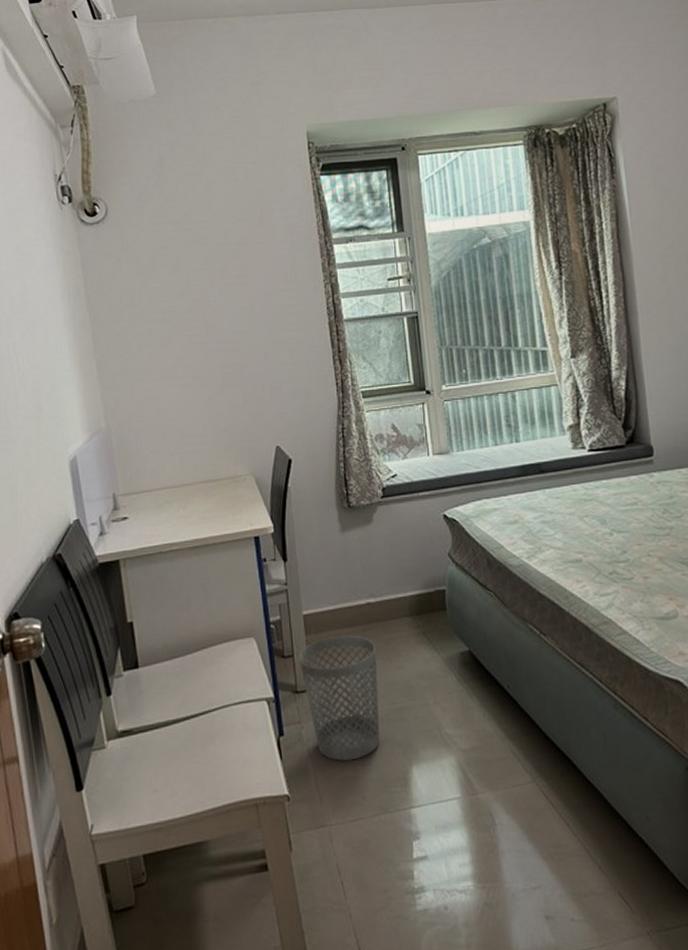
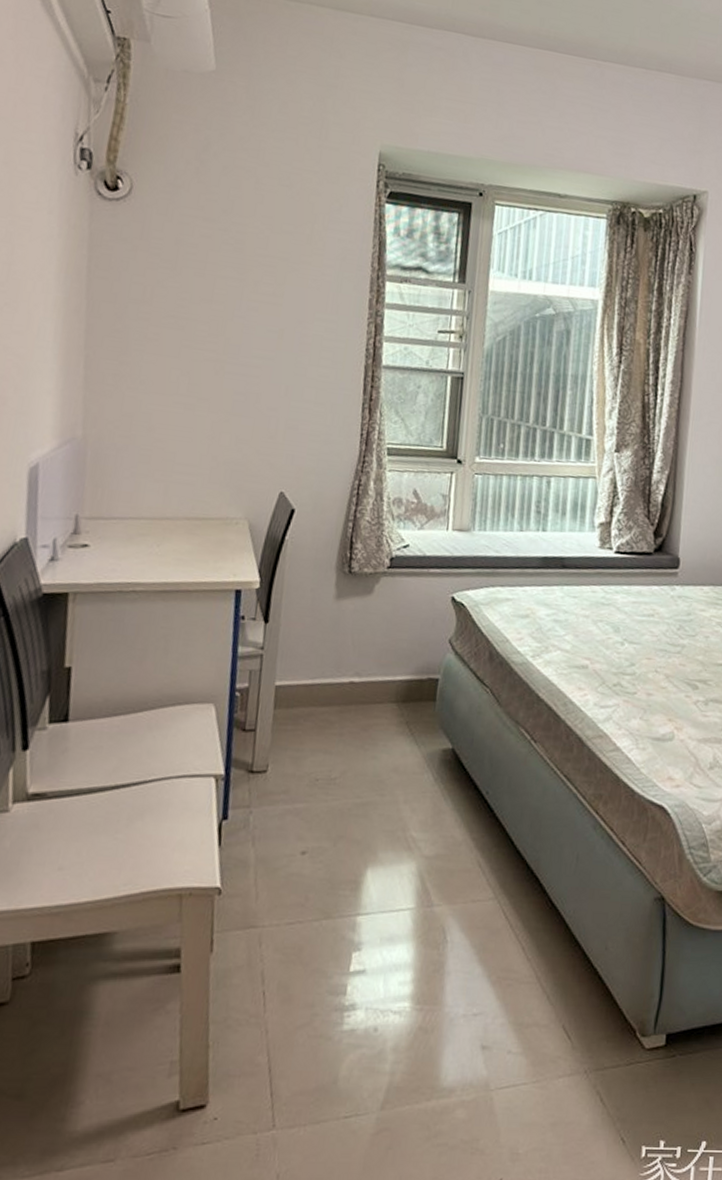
wastebasket: present [298,635,381,761] -> none [261,714,352,856]

